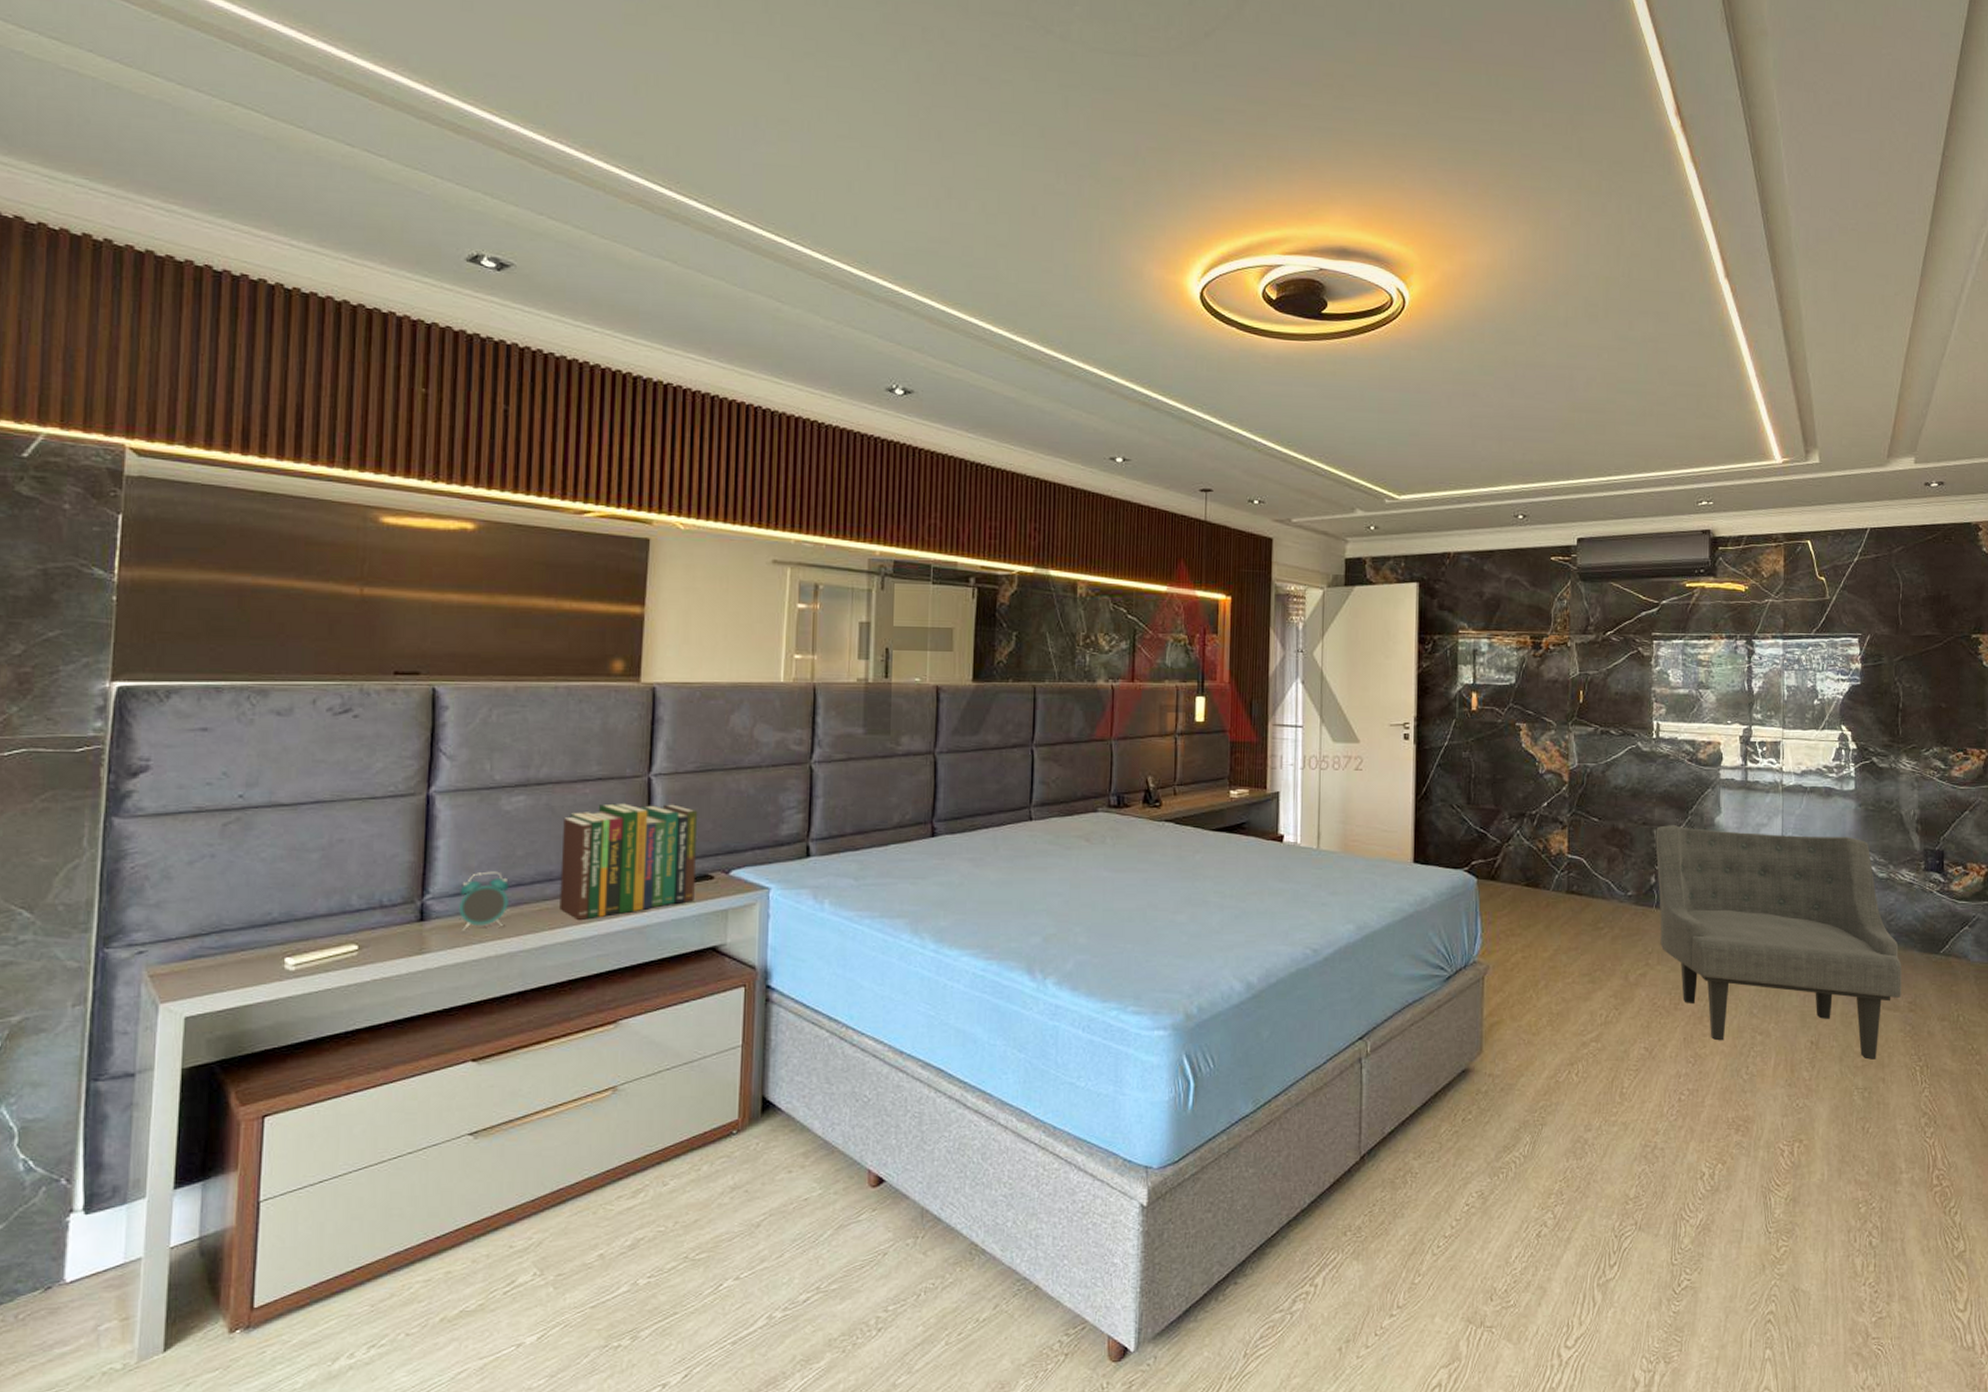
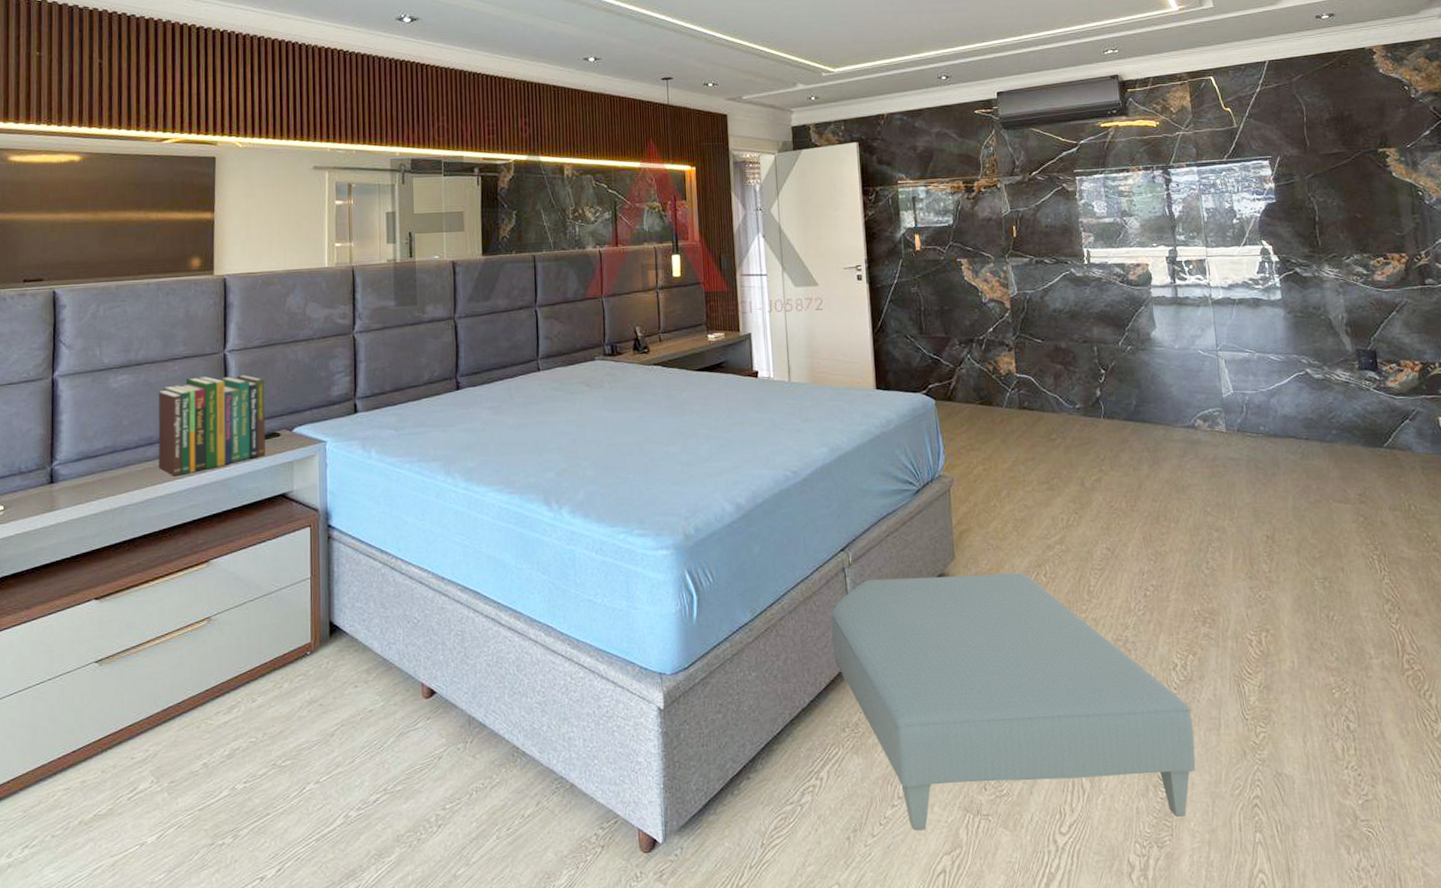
alarm clock: present [459,871,510,932] -> none [80,439,120,491]
ottoman: none [1341,1070,1714,1342] -> present [831,572,1196,831]
armchair: present [1655,824,1902,1060] -> none [1096,340,1350,551]

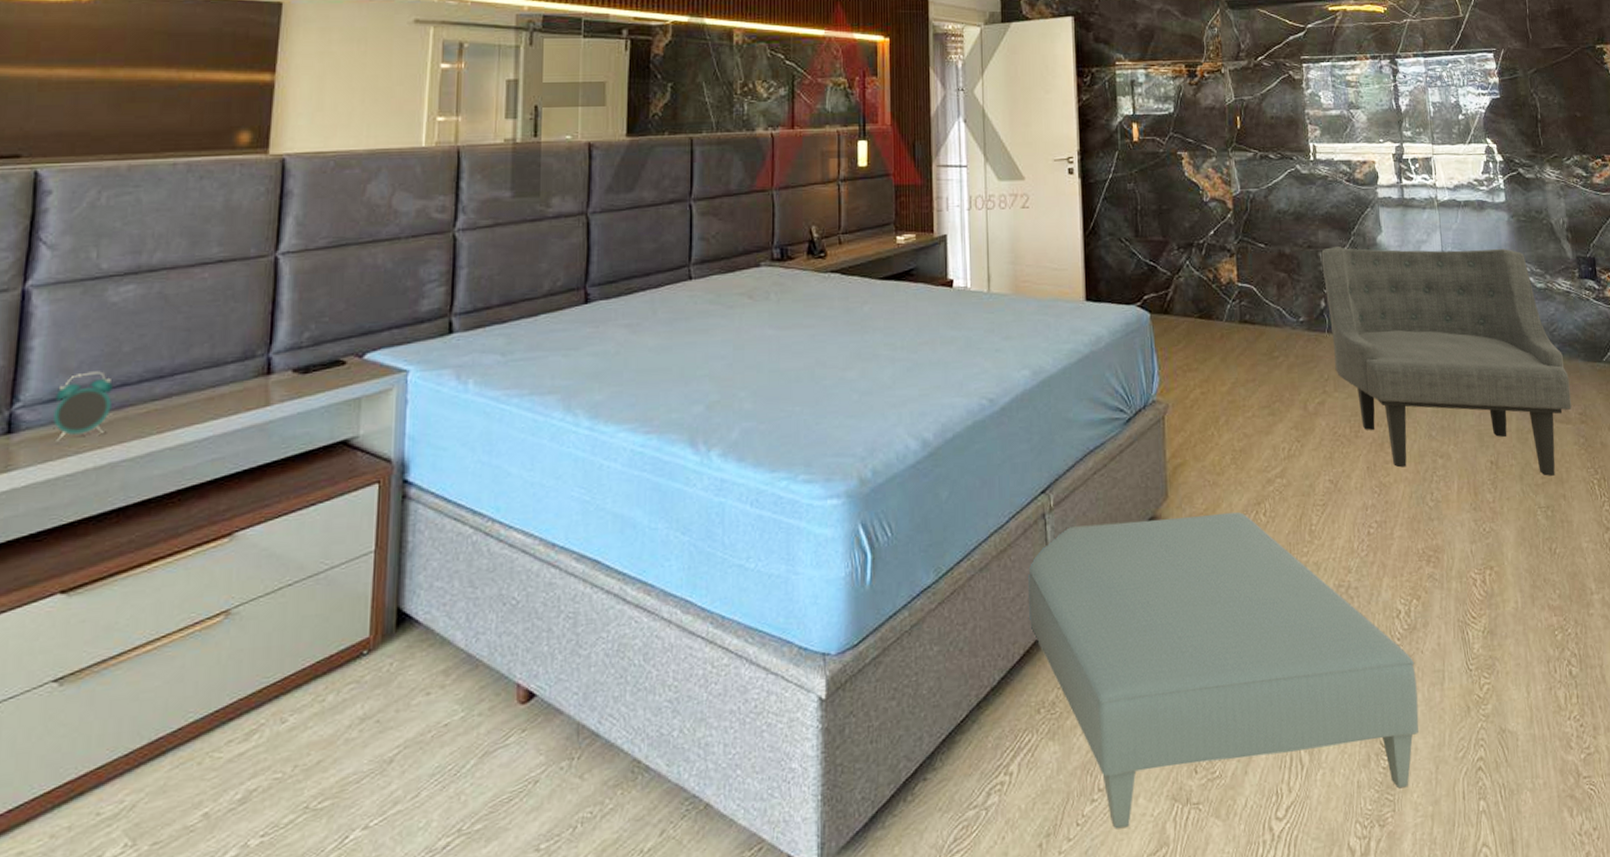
alarm clock: none [80,439,120,491] -> present [53,371,113,443]
books: present [158,374,266,476] -> none [170,284,330,420]
armchair: none [1096,340,1350,551] -> present [1321,245,1571,476]

